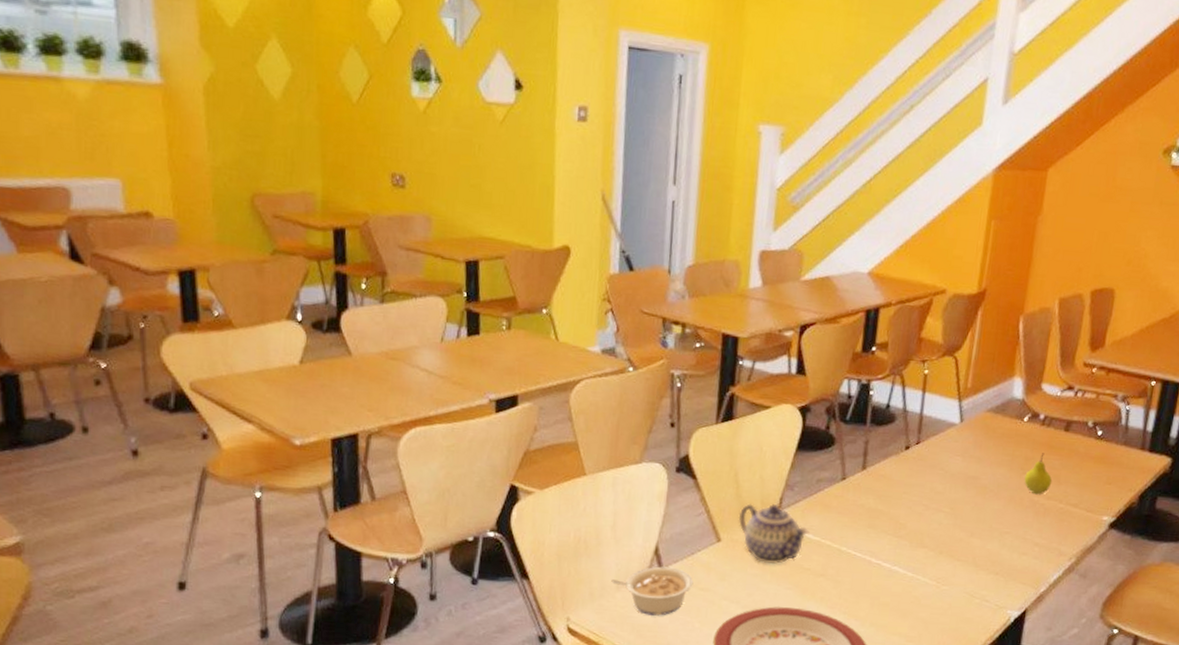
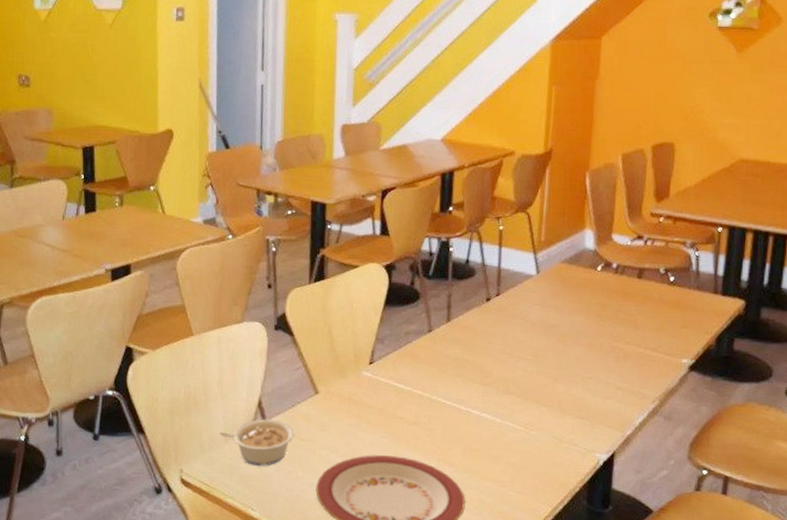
teapot: present [738,503,809,565] -> none [334,356,401,415]
fruit: present [1024,453,1053,495] -> none [602,300,630,341]

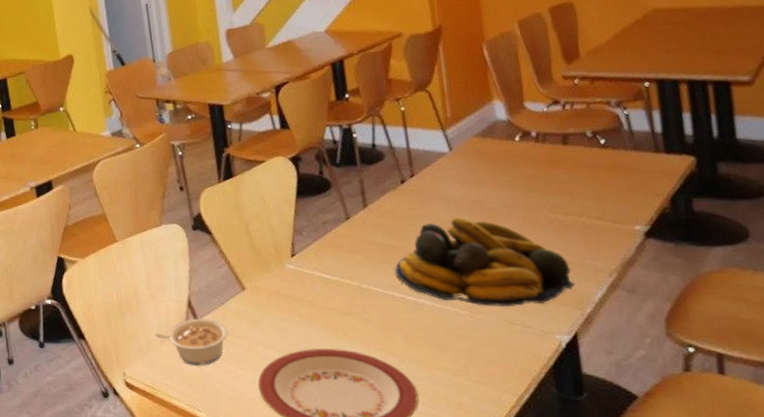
fruit bowl: none [466,338,622,426] -> present [395,217,575,307]

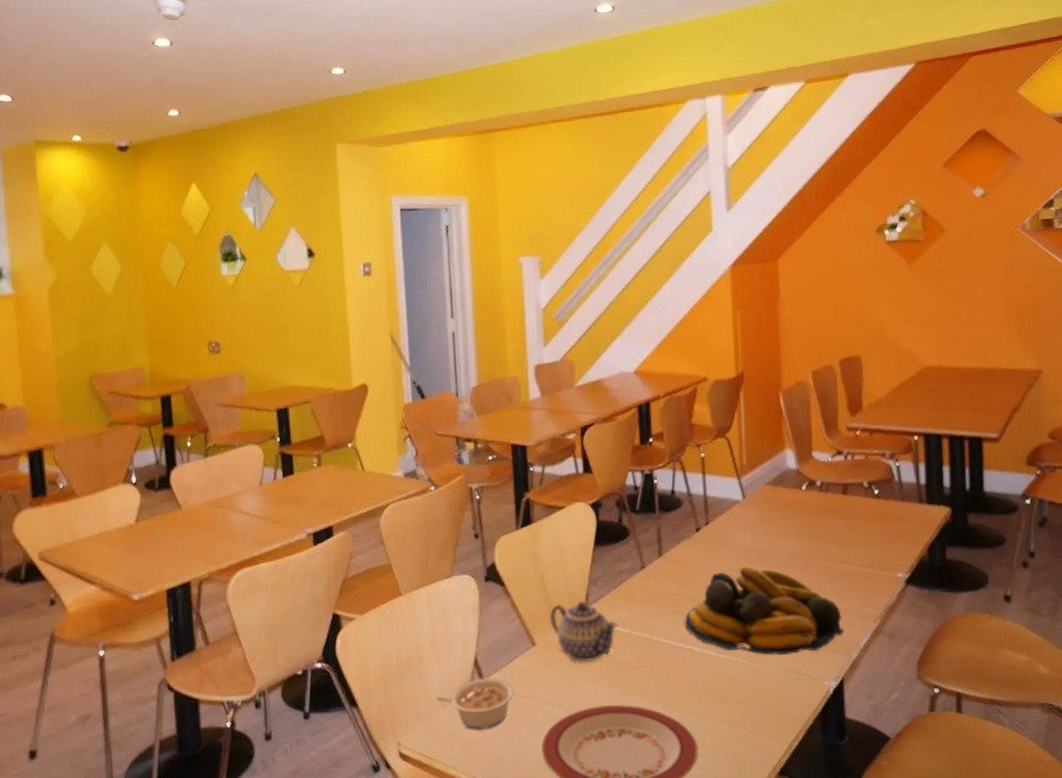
teapot: none [257,249,327,308] -> present [549,600,619,663]

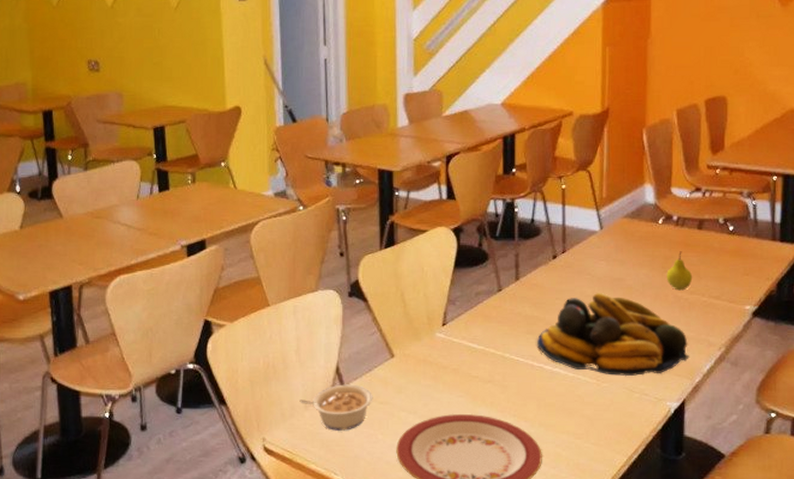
teapot: present [549,600,619,663] -> none [408,318,474,375]
fruit: none [814,518,842,560] -> present [666,251,693,291]

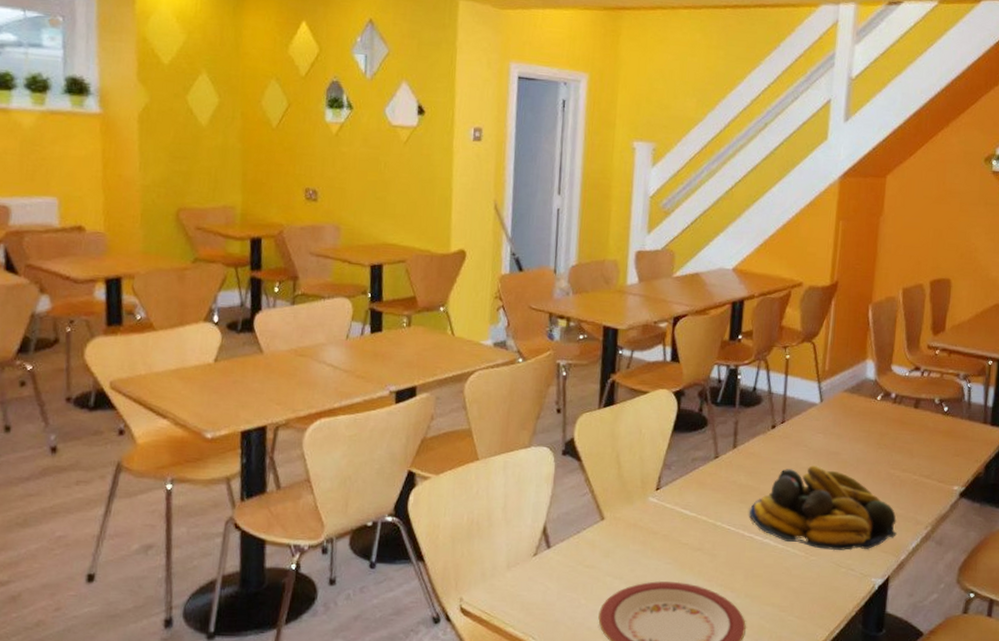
legume: present [299,384,373,431] -> none [502,545,580,594]
fruit: present [666,251,693,291] -> none [880,428,906,468]

